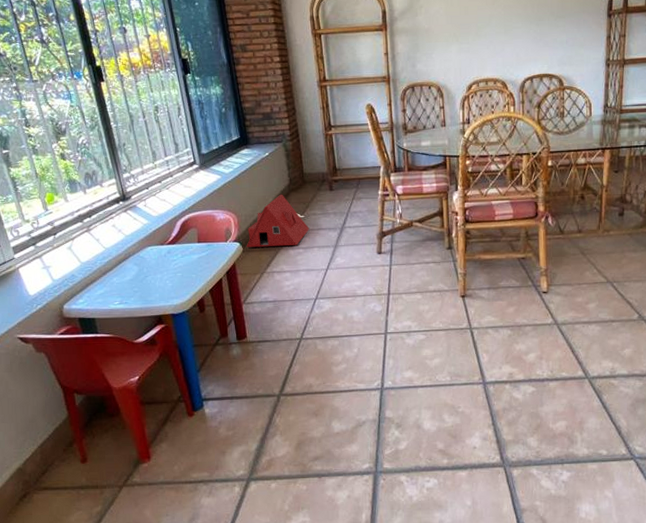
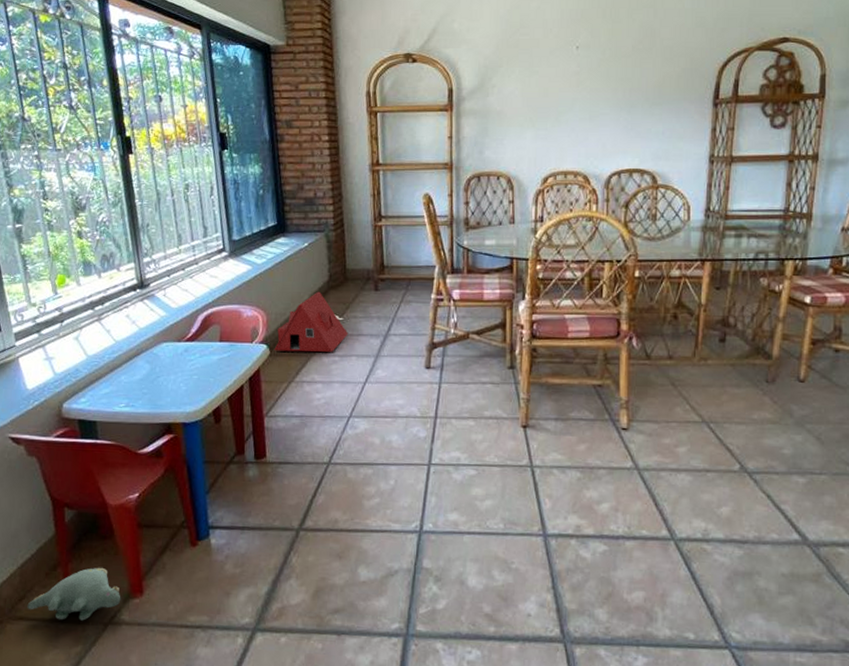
plush toy: none [50,440,132,487] -> present [27,567,121,621]

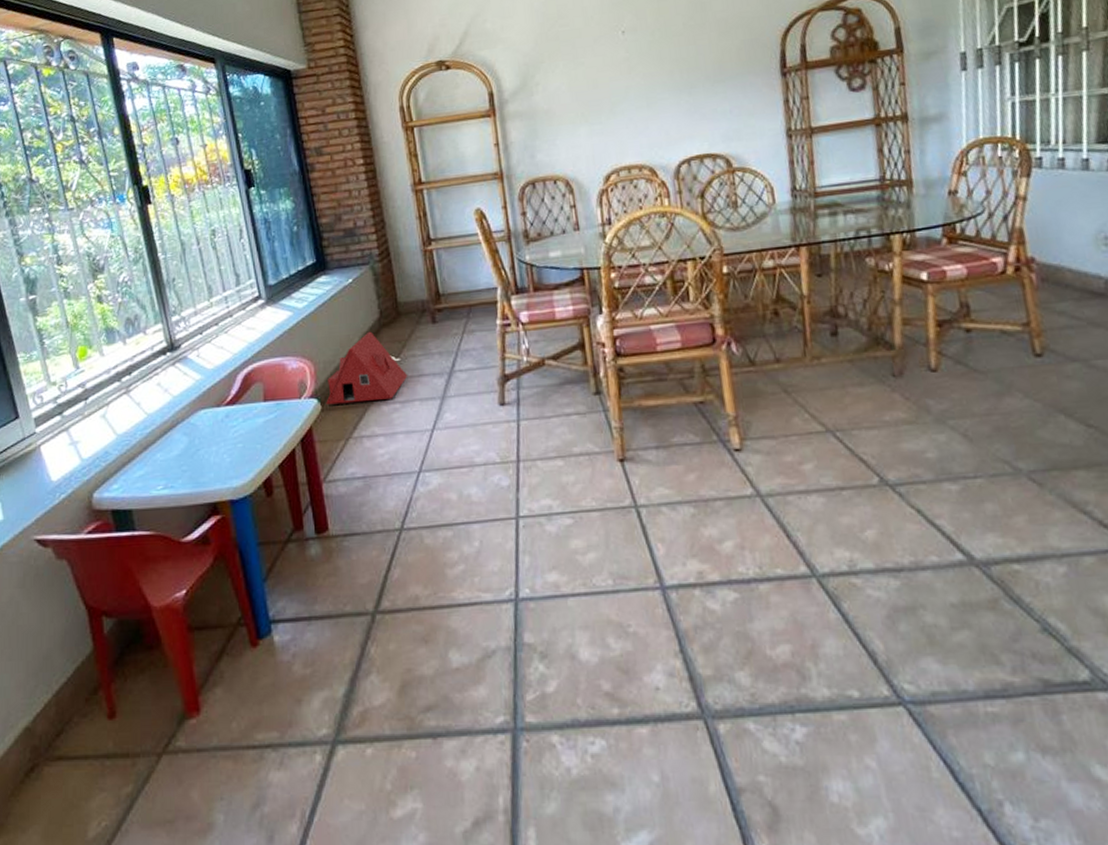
plush toy: present [27,567,121,621] -> none [66,684,175,756]

